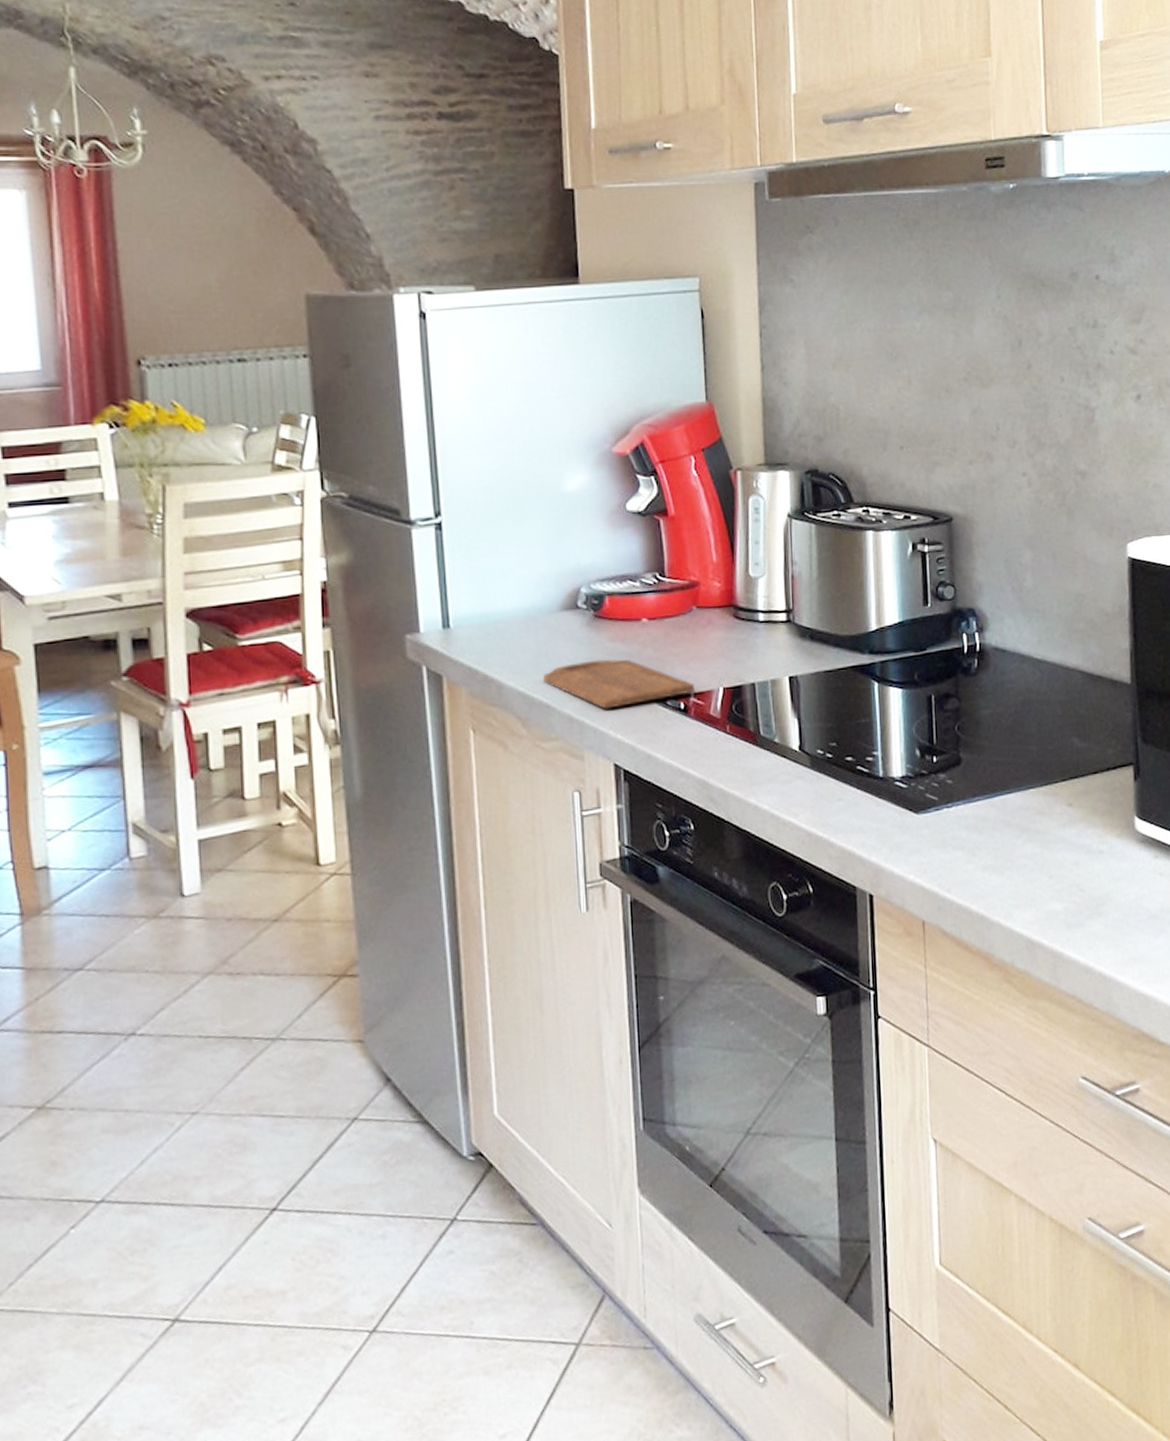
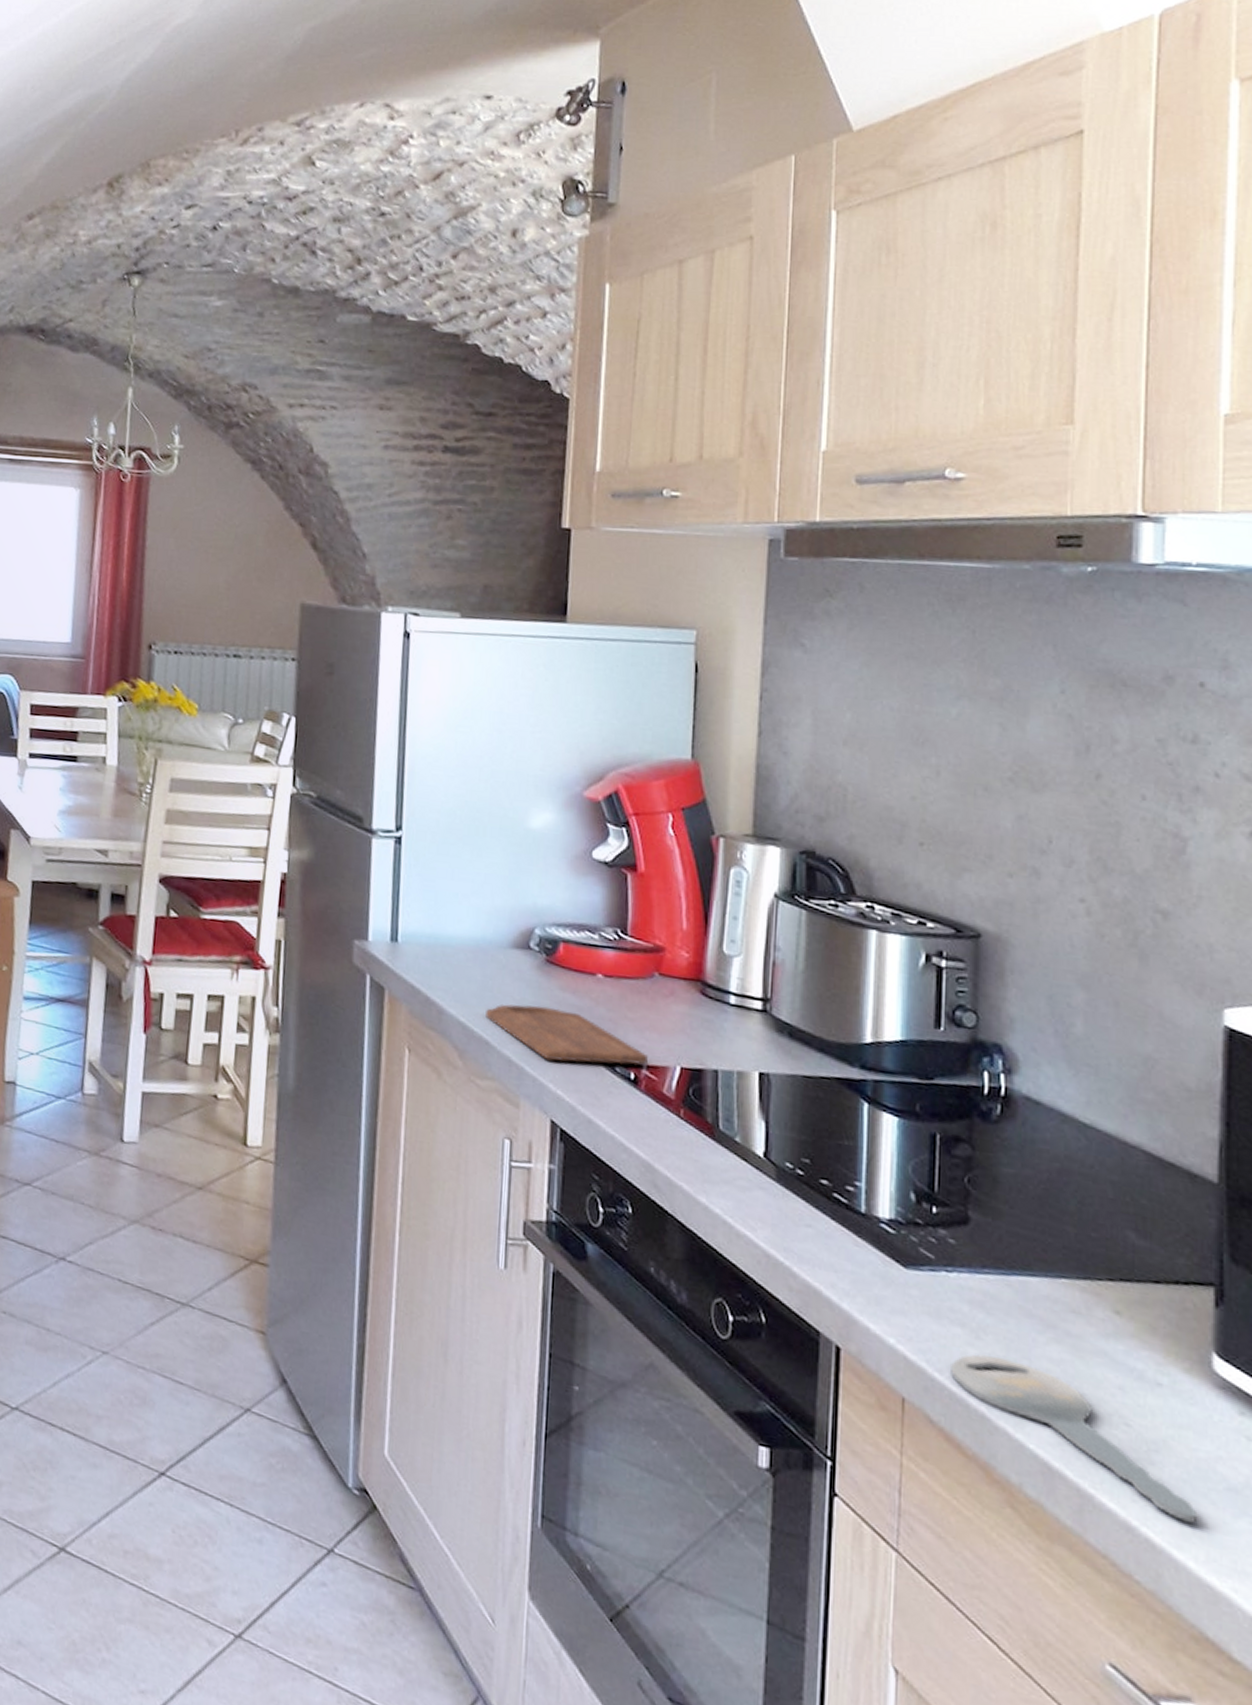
key: none [955,865,1131,951] -> present [949,1354,1196,1523]

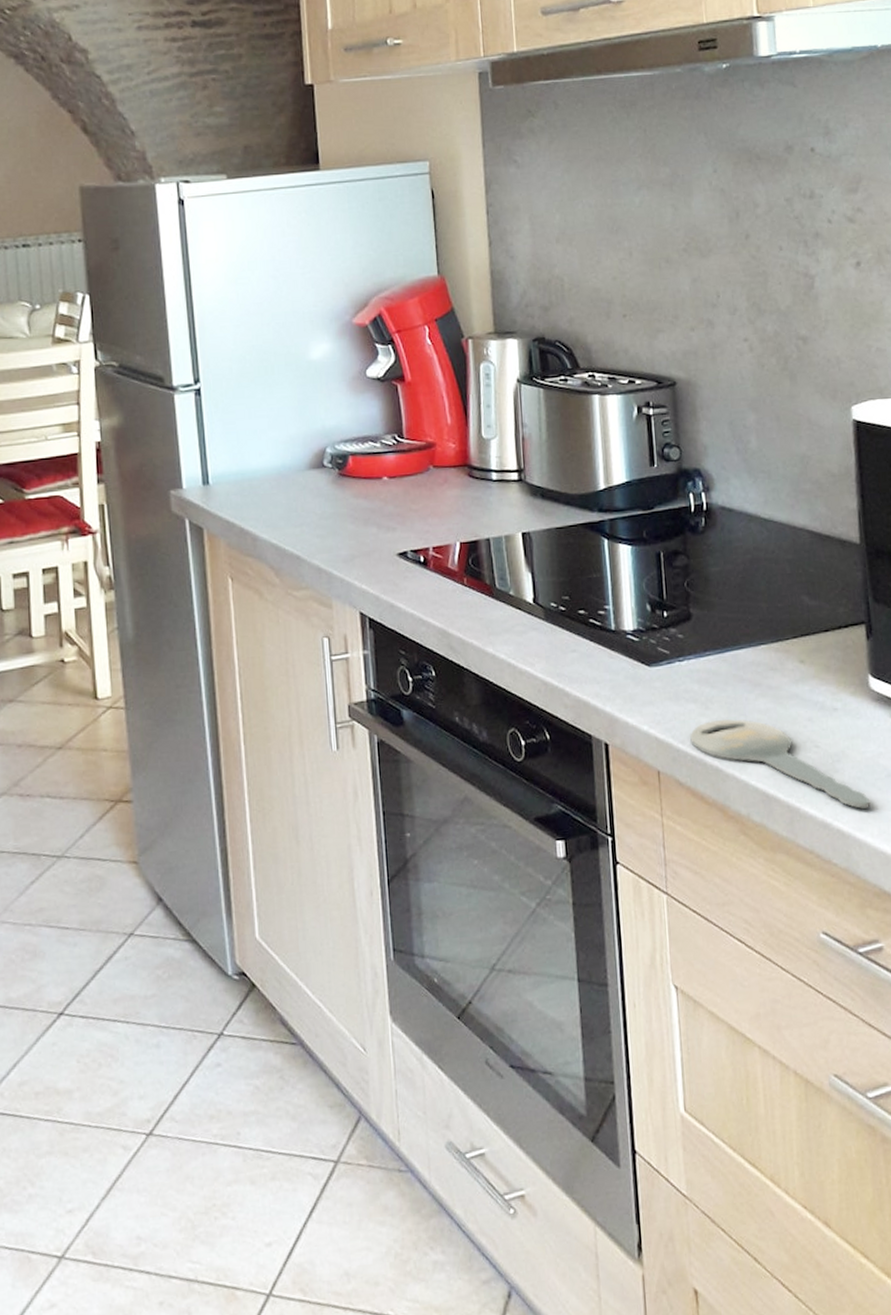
cutting board: present [485,1003,648,1065] -> none [294,514,433,561]

